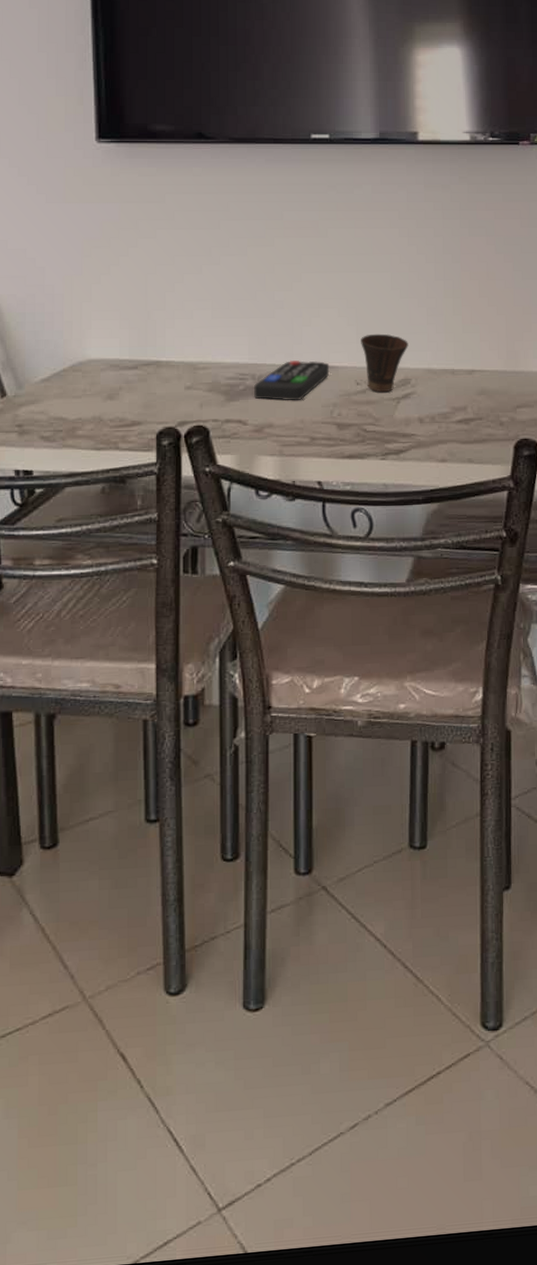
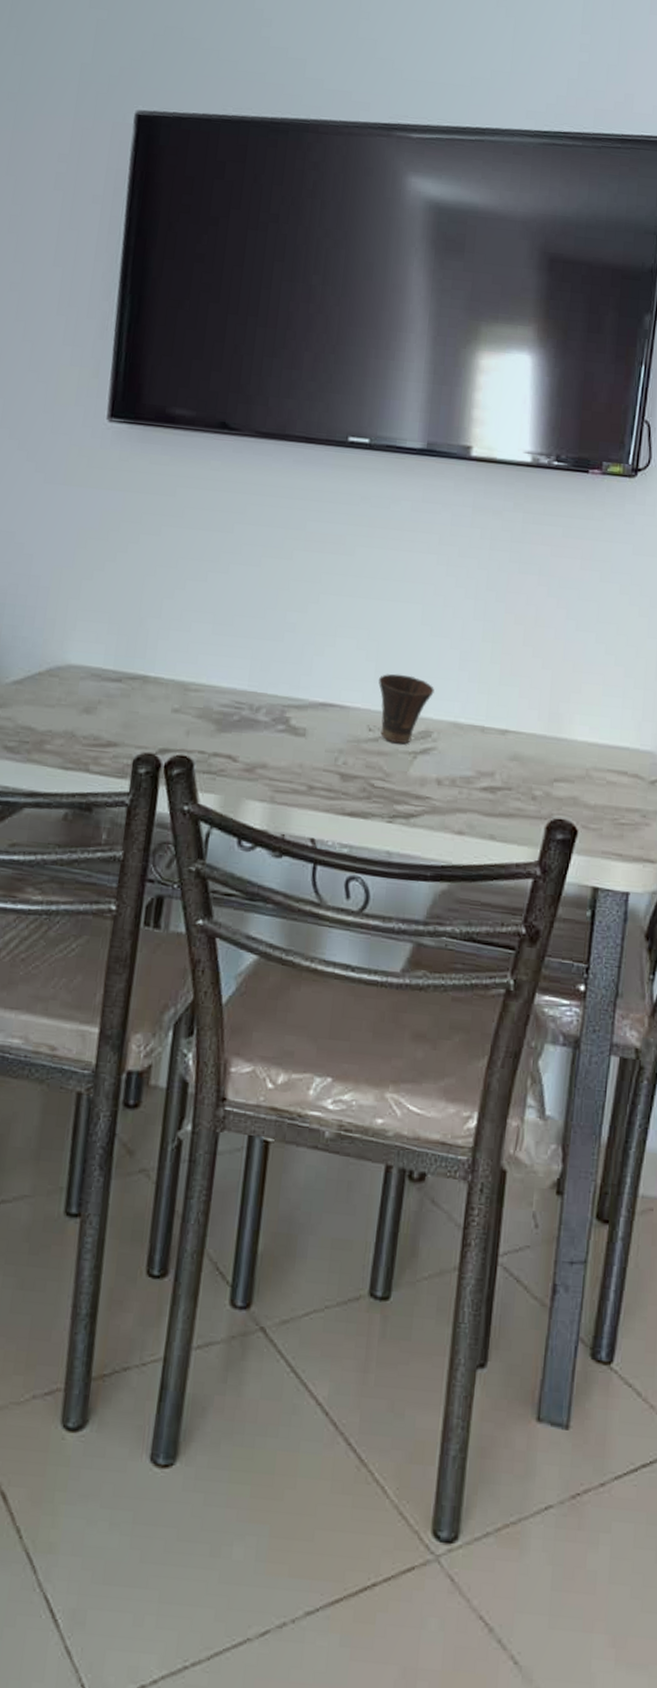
remote control: present [253,360,330,401] -> none [248,693,340,741]

